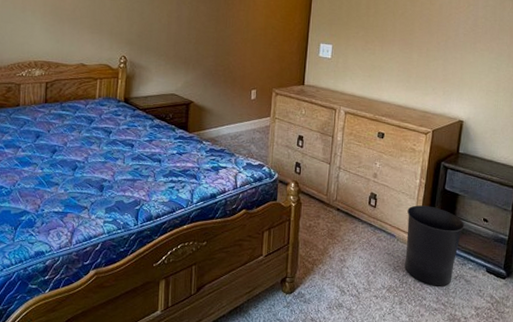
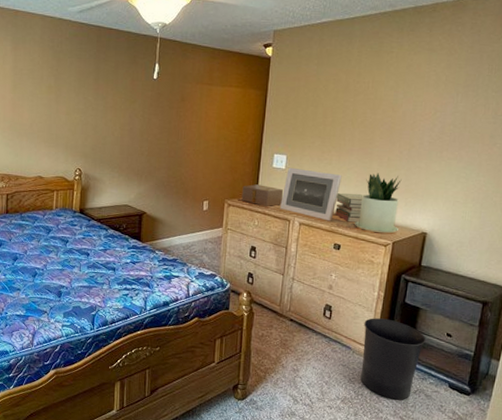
jewelry box: none [289,73,330,96] -> present [241,184,284,207]
picture frame: none [326,56,385,110] -> present [280,167,342,221]
books: none [379,81,405,111] -> present [335,192,364,223]
planter: none [396,63,440,122] -> present [354,173,402,234]

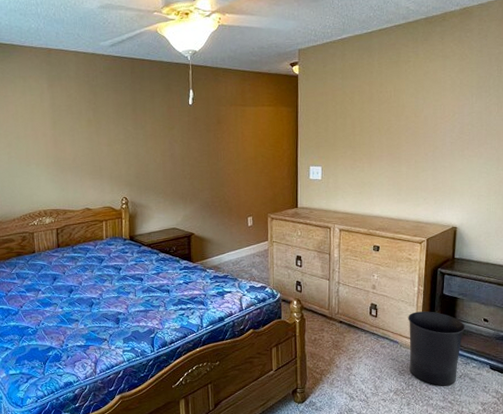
jewelry box: present [241,184,284,207] -> none [283,196,322,218]
picture frame: present [280,167,342,221] -> none [320,177,375,225]
books: present [335,192,364,223] -> none [371,196,396,224]
planter: present [354,173,402,234] -> none [389,175,432,232]

